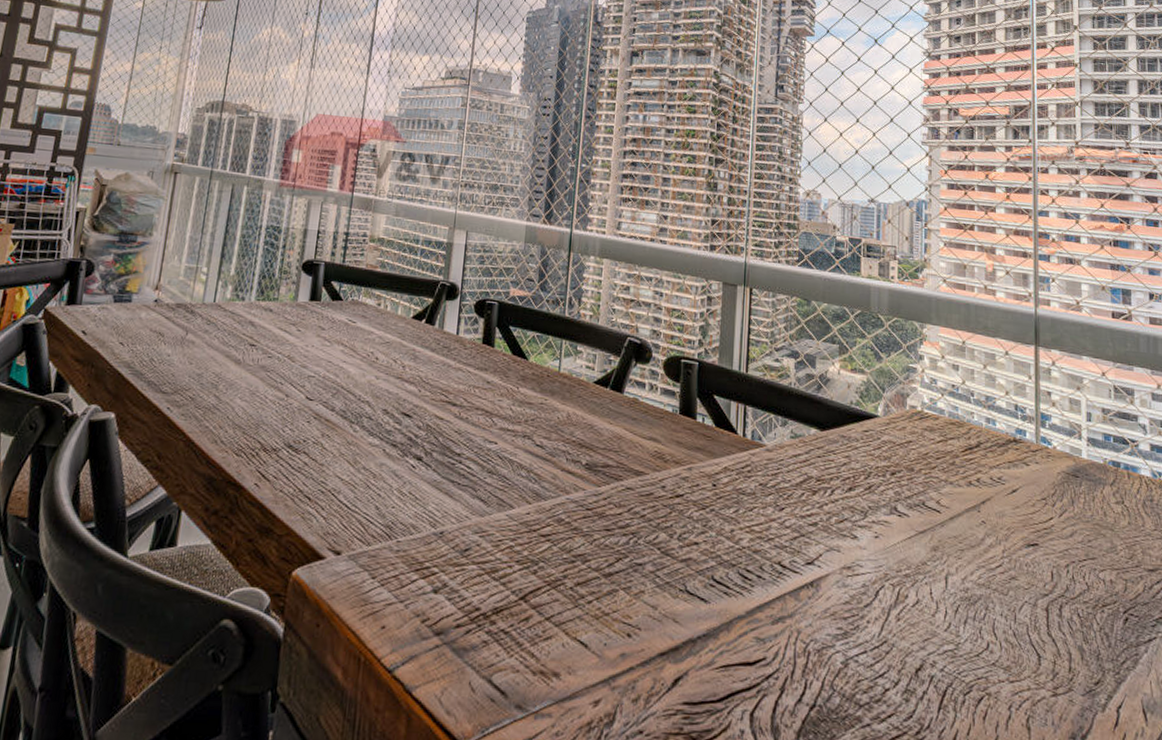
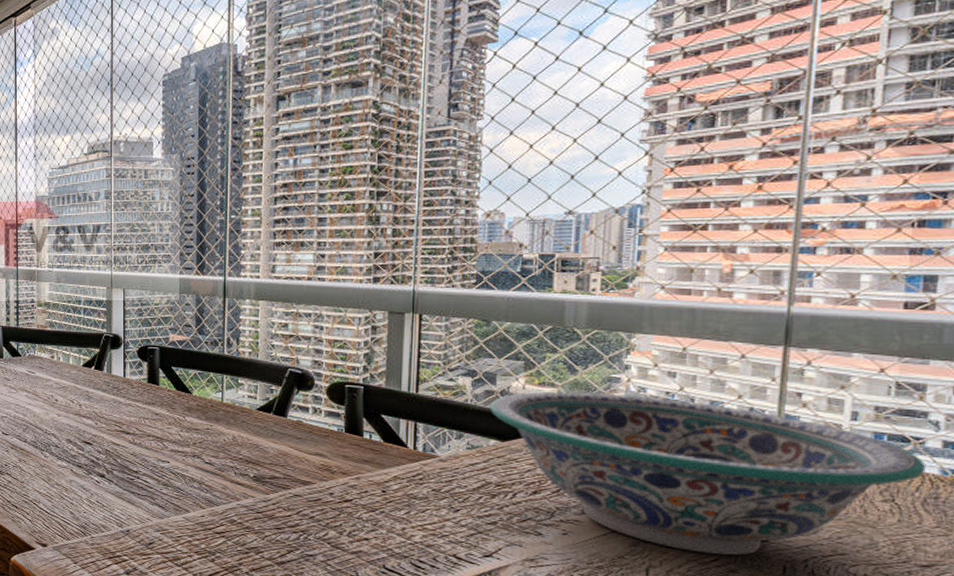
decorative bowl: none [811,378,1142,561] -> present [491,391,926,556]

